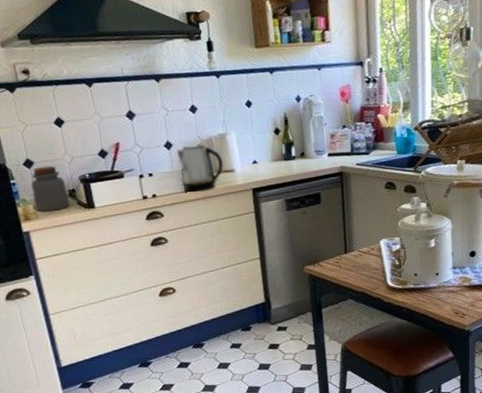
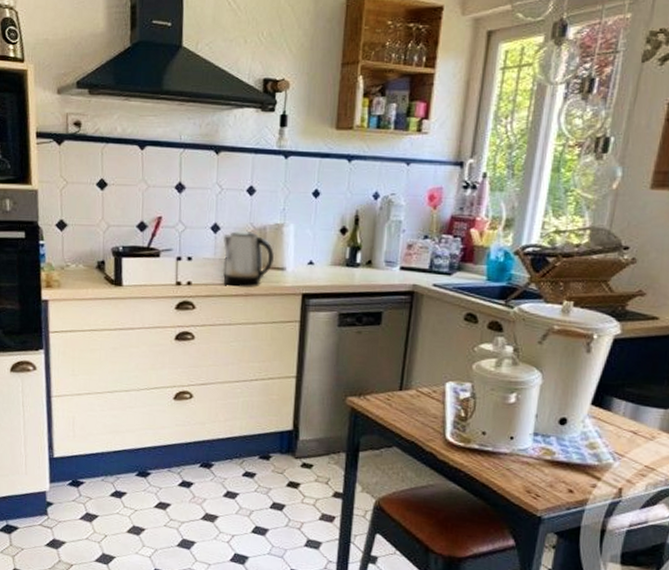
jar: present [31,165,70,212] -> none [59,230,97,283]

